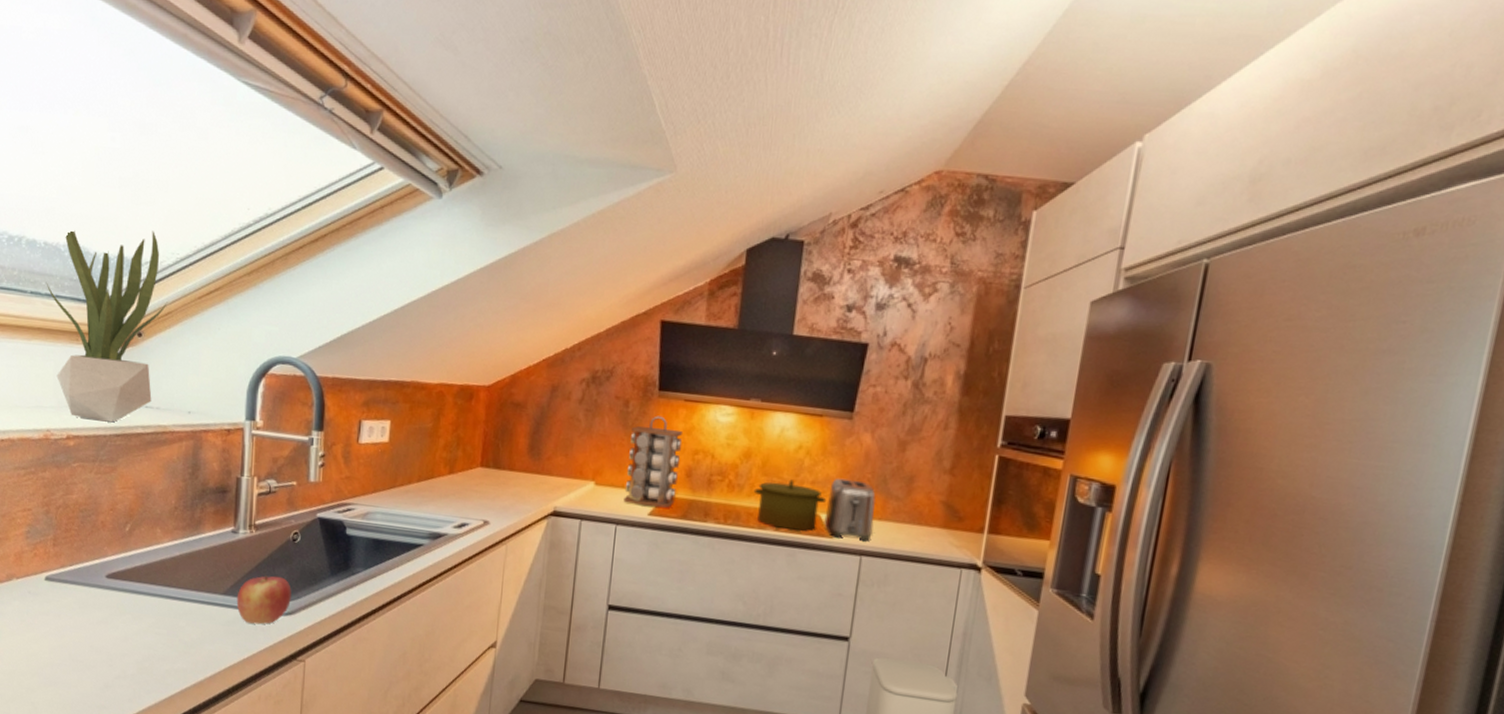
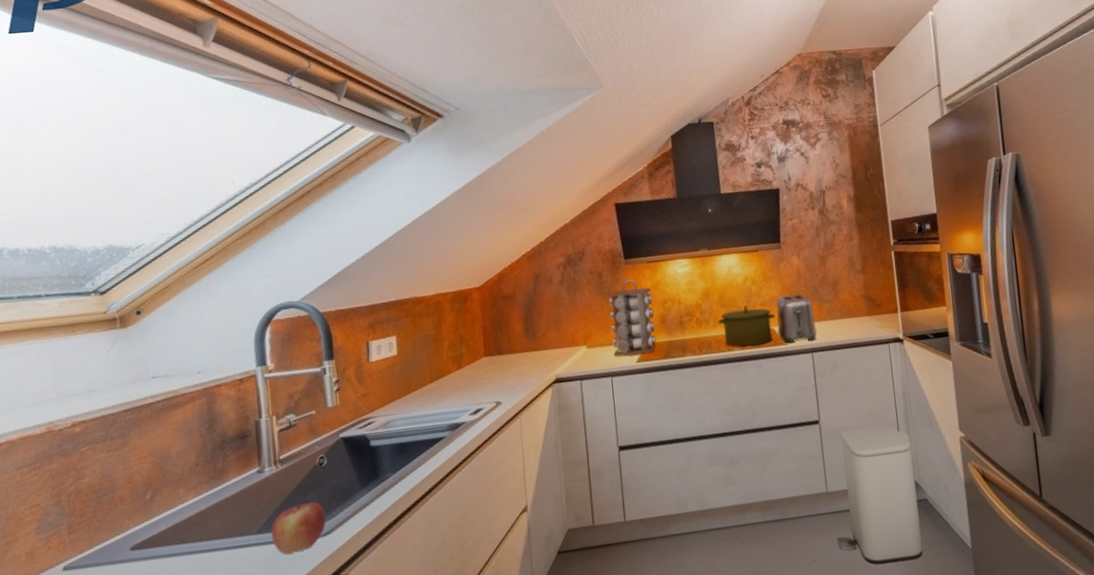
potted plant: present [46,230,168,423] -> none [33,218,164,404]

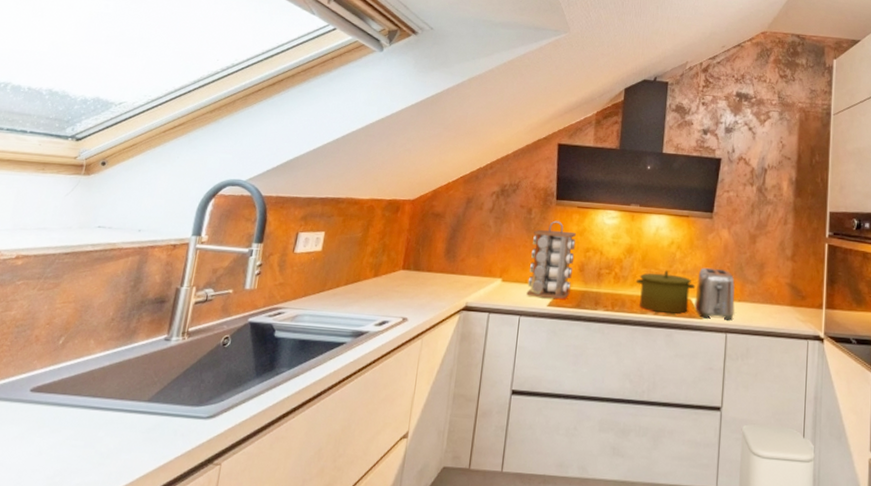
apple: present [271,501,326,554] -> none [159,380,216,430]

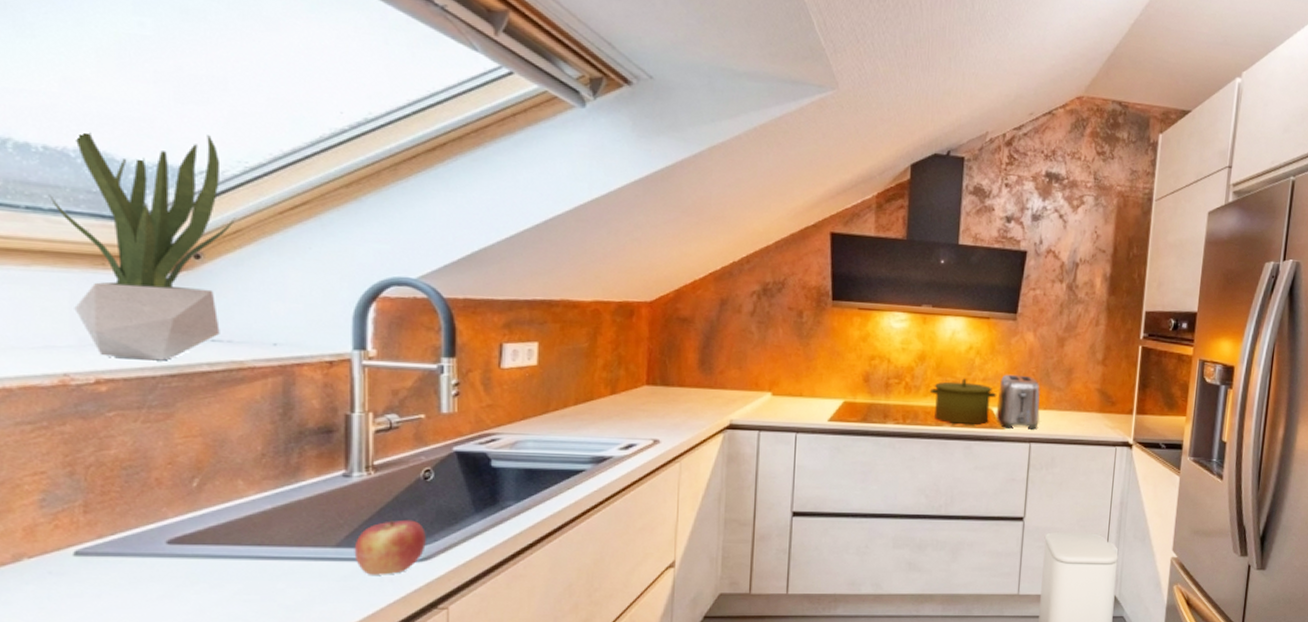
potted plant: none [17,78,134,242] -> present [49,132,235,361]
apple: none [159,380,216,430] -> present [354,519,426,575]
spice rack: present [526,220,576,300] -> none [802,324,859,414]

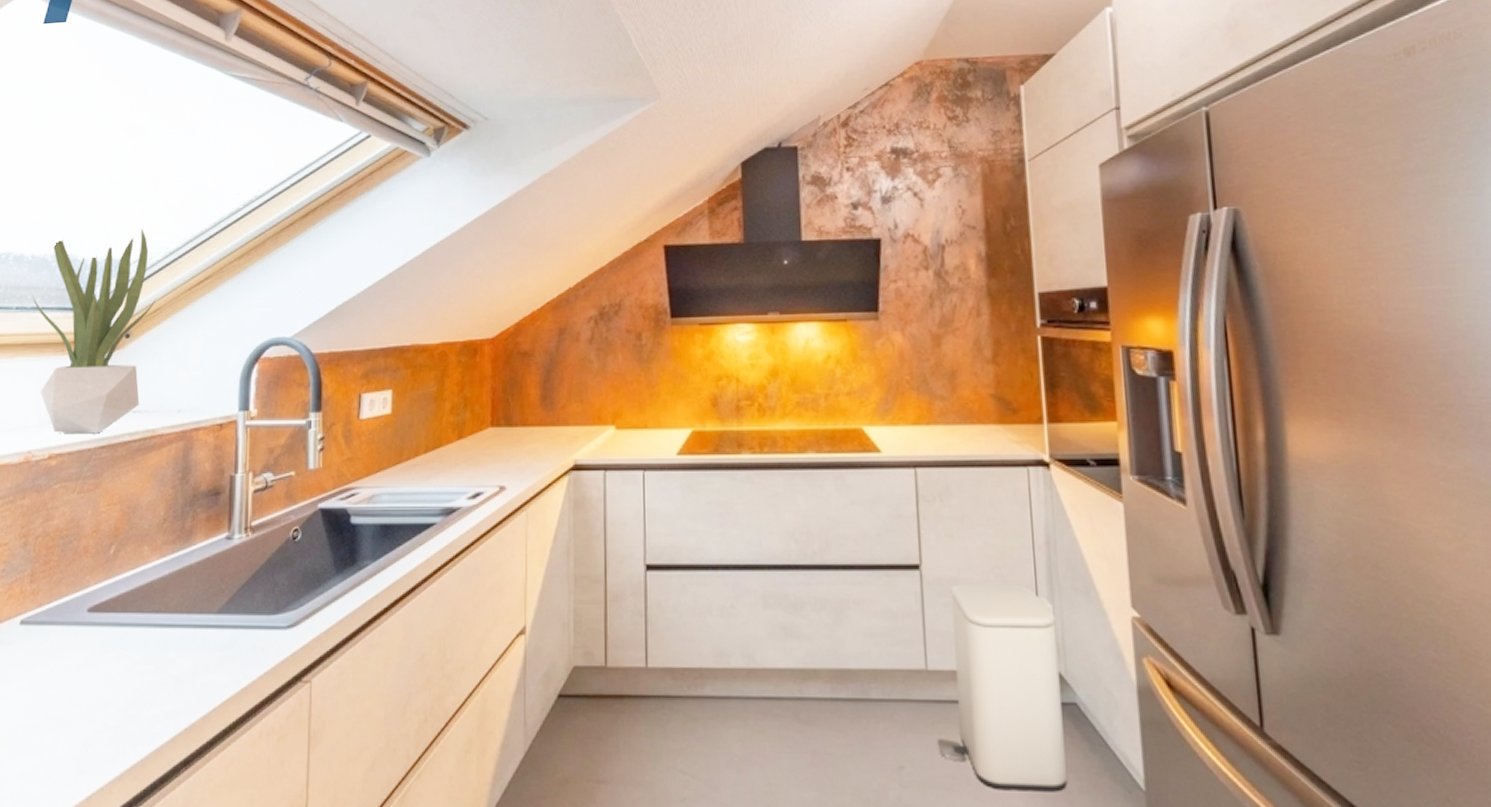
apple: present [354,519,426,575] -> none [232,583,293,644]
cooking pot: present [929,378,997,425] -> none [786,393,867,450]
toaster: present [996,374,1040,430] -> none [867,384,923,451]

